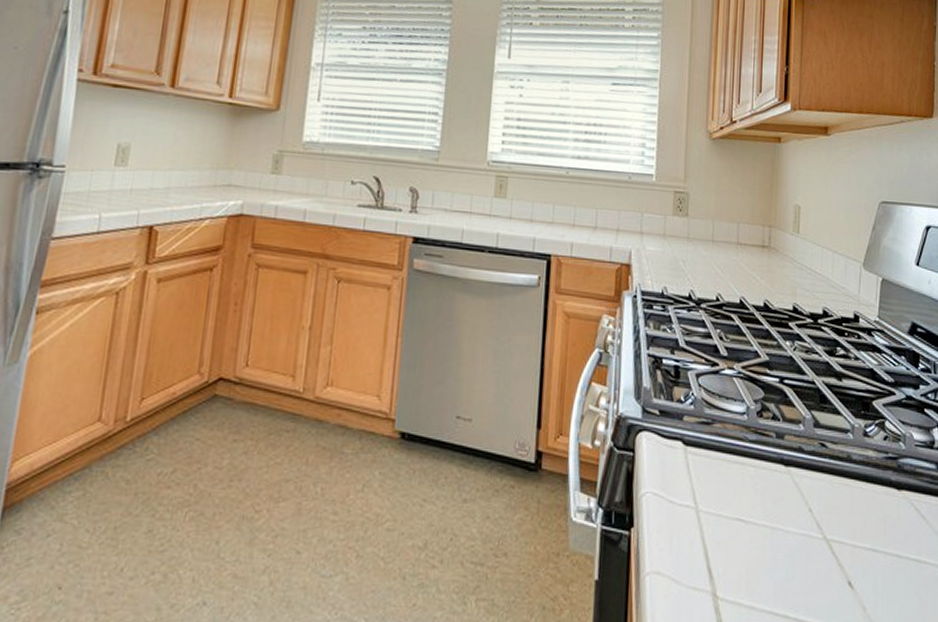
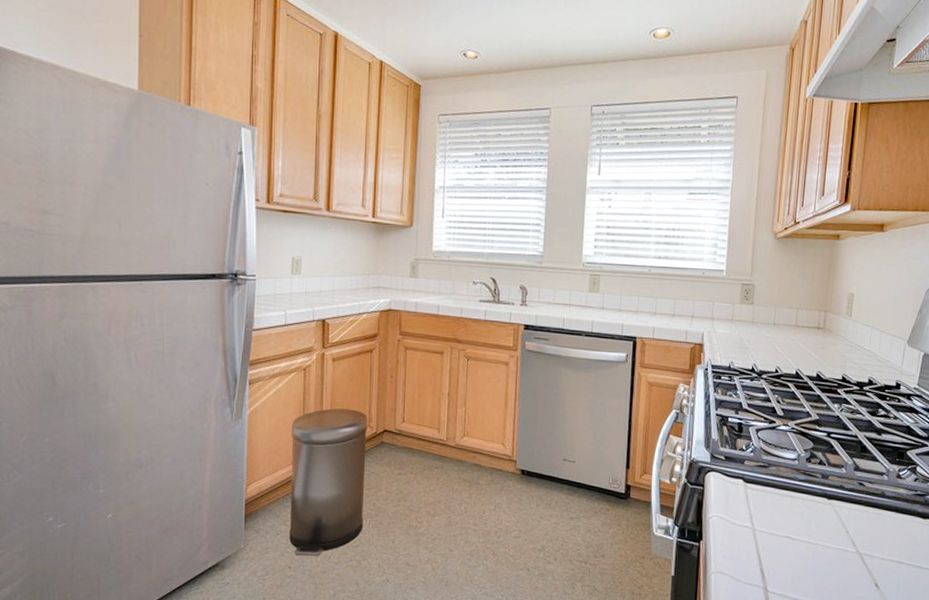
pedal bin: none [64,347,199,568] -> present [289,408,368,556]

